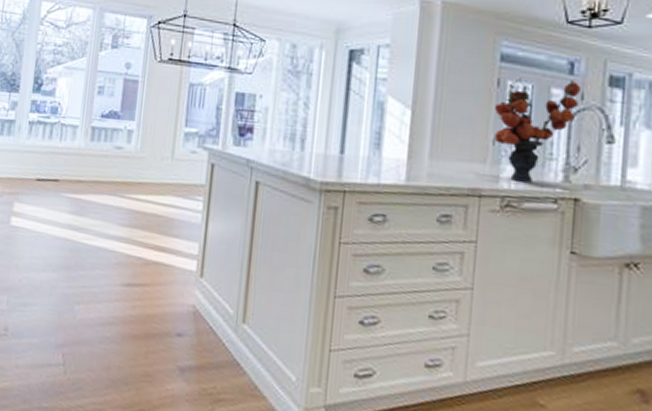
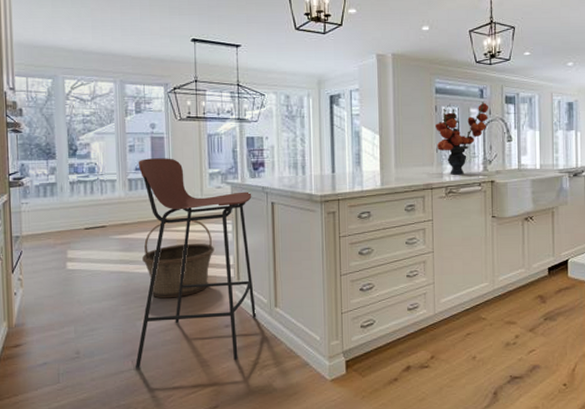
bar stool: none [66,104,233,383] -> present [135,158,257,369]
basket: none [93,186,178,285] -> present [142,220,214,299]

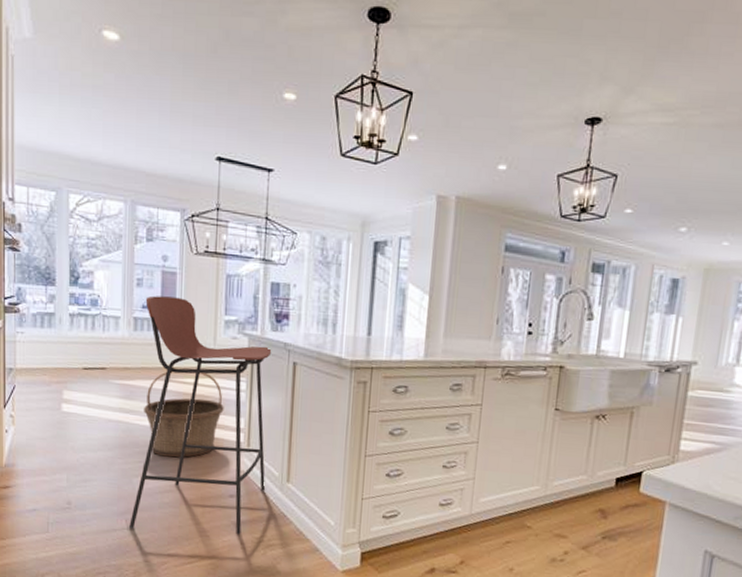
bouquet: present [434,101,489,175] -> none [498,266,569,355]

